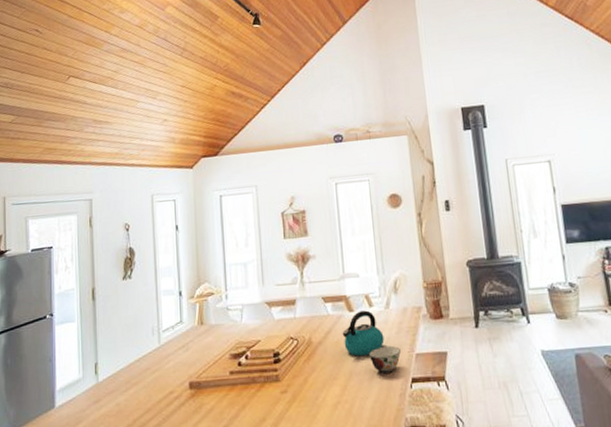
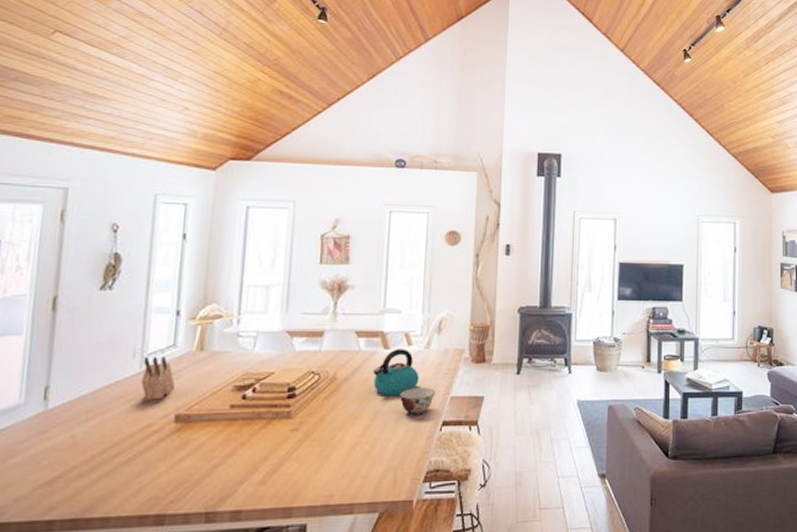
knife block: none [160,332,185,371] -> present [141,357,175,400]

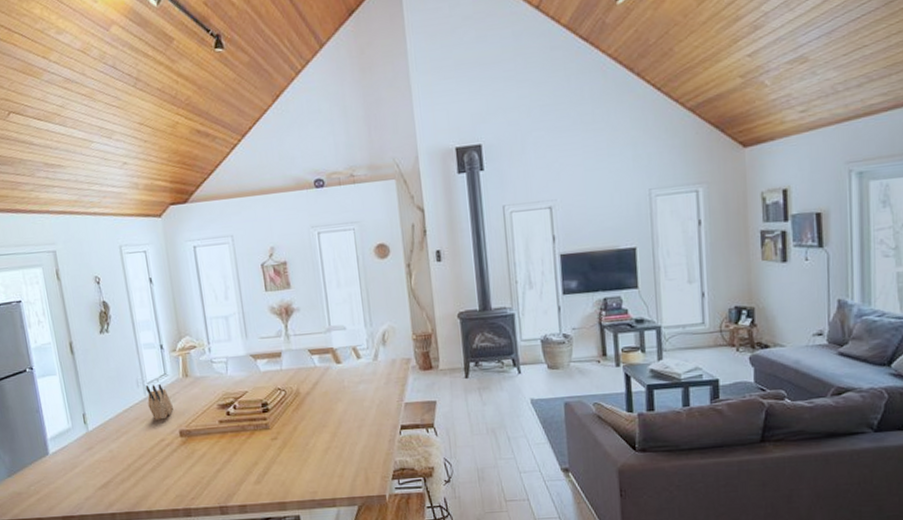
kettle: present [372,349,419,396] -> none [330,362,373,406]
soup bowl: present [399,387,435,415] -> none [357,395,390,422]

